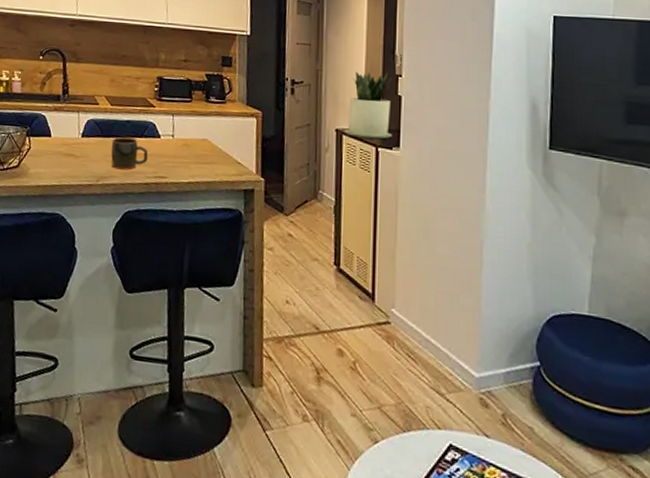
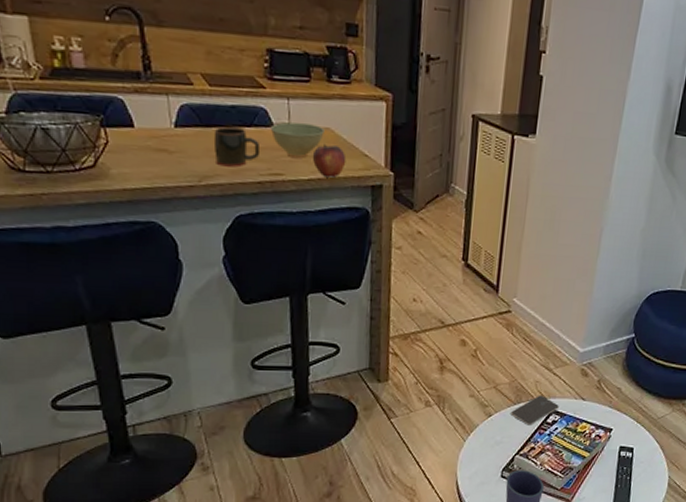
bowl: none [157,134,203,165] -> present [270,122,325,159]
fruit: none [191,152,222,181] -> present [312,143,347,177]
planter: present [344,71,393,140] -> none [480,46,535,127]
smartphone: none [401,424,458,461] -> present [511,395,559,426]

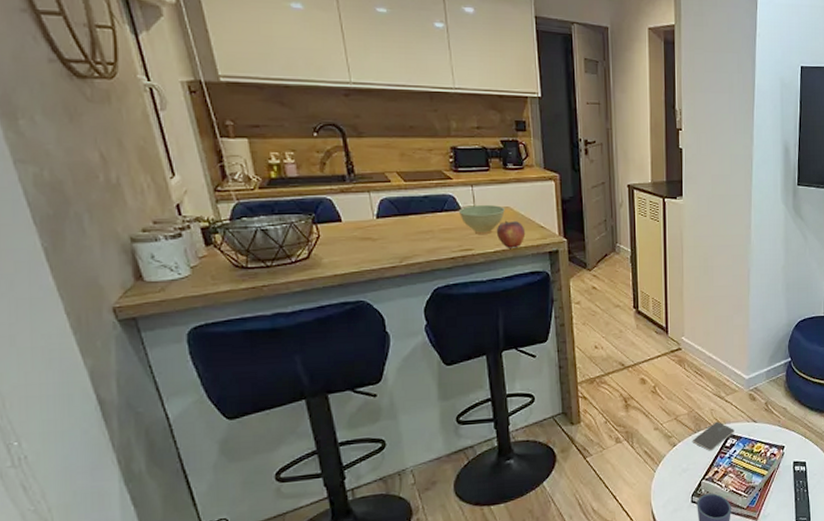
mug: present [213,126,261,167] -> none [410,213,452,247]

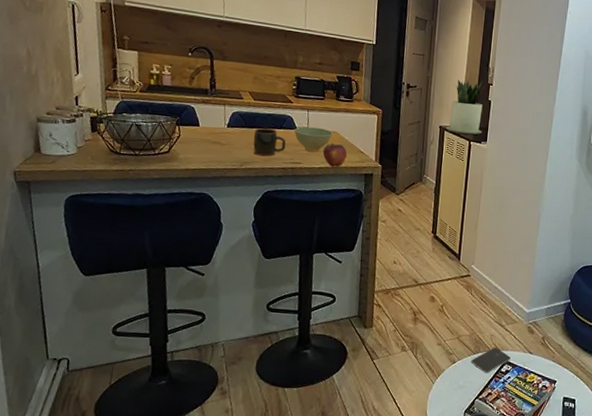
mug: none [410,213,452,247] -> present [253,128,286,157]
planter: none [634,127,677,191] -> present [445,79,485,136]

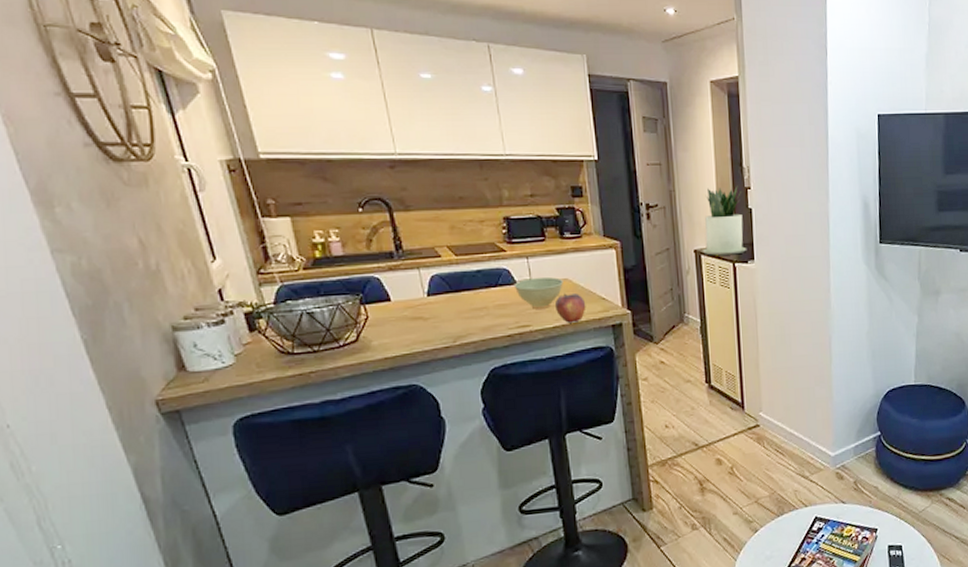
mug: present [253,128,286,157] -> none [463,288,507,326]
smartphone: present [471,347,511,373] -> none [776,503,821,536]

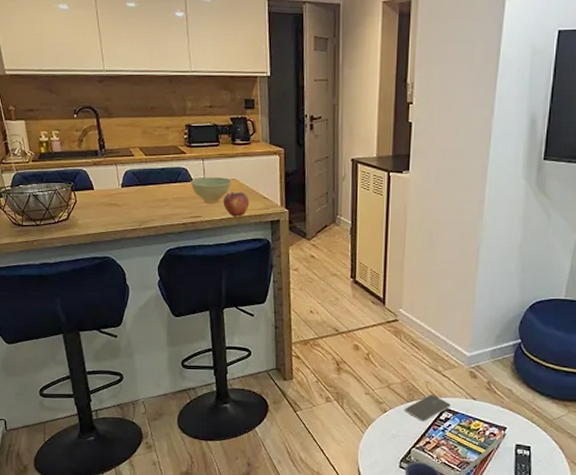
planter: present [702,186,747,256] -> none [359,101,403,165]
smartphone: none [776,503,821,536] -> present [405,394,451,422]

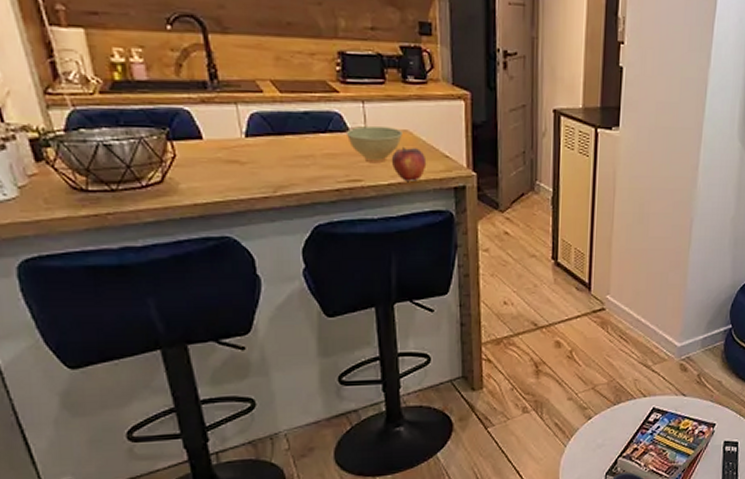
smartphone: present [405,394,451,422] -> none [611,393,660,426]

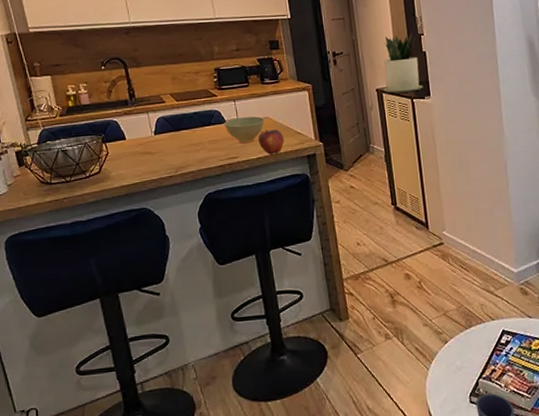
planter: none [562,38,613,119] -> present [383,33,424,94]

